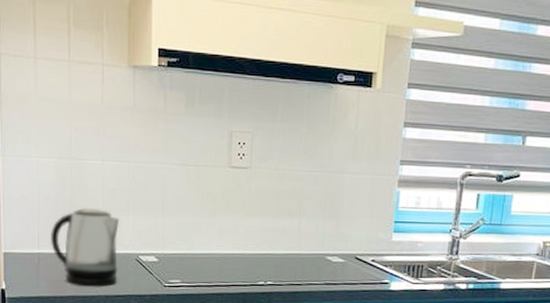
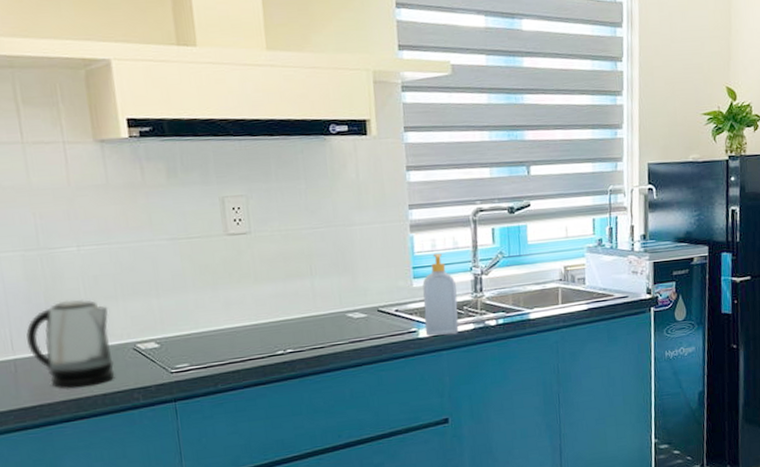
soap bottle: none [396,210,434,292] -> present [422,252,459,336]

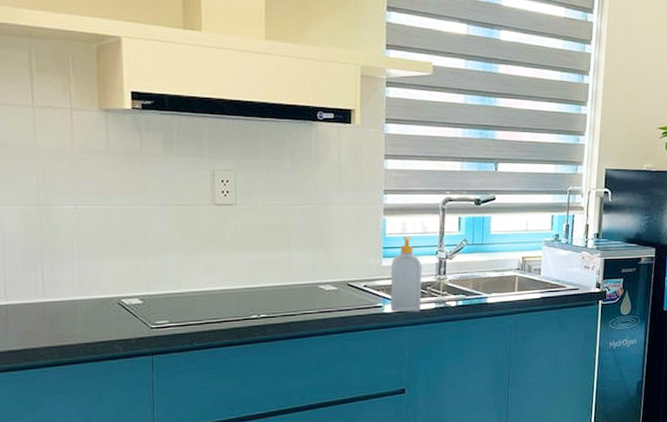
kettle: present [26,298,115,387] -> none [19,253,99,335]

